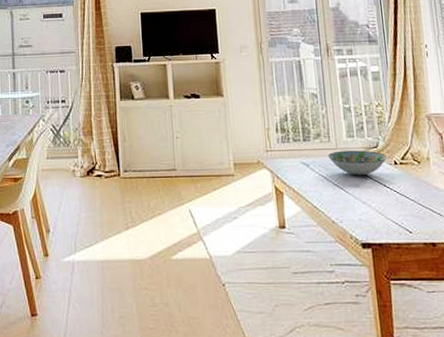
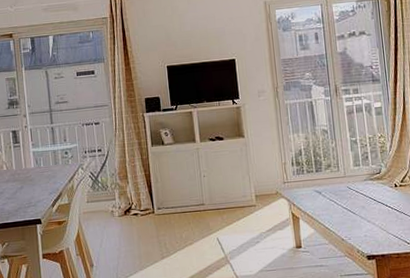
decorative bowl: present [328,150,388,176] -> none [338,176,389,199]

